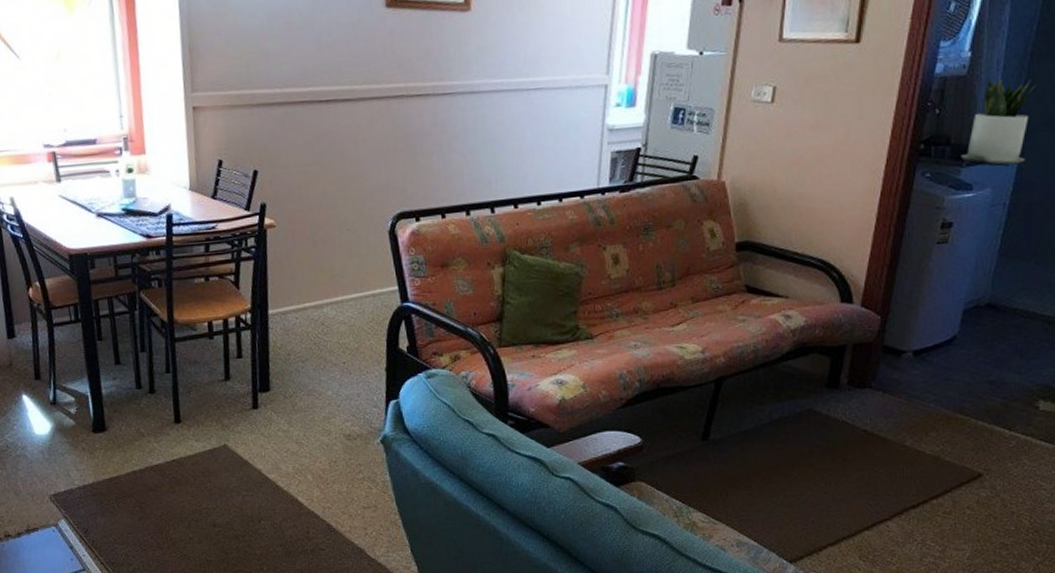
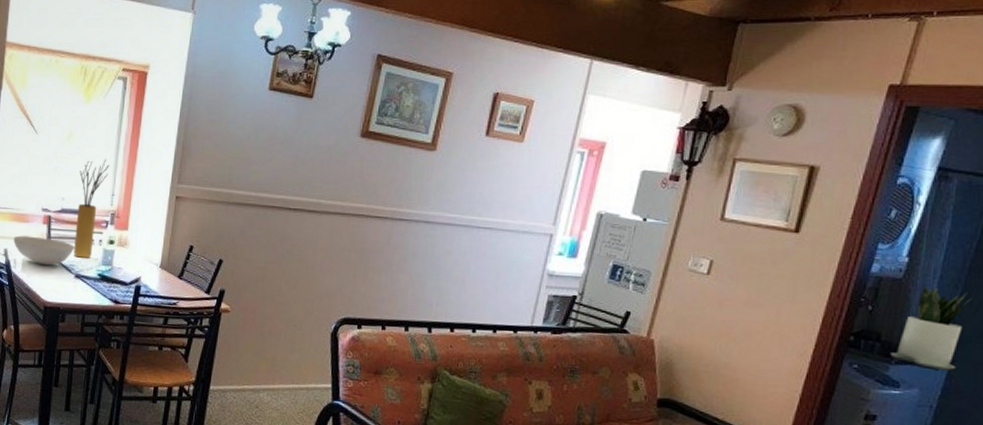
bowl: none [17,177,90,209] -> present [13,235,74,266]
vase: none [77,77,111,194] -> present [74,159,110,258]

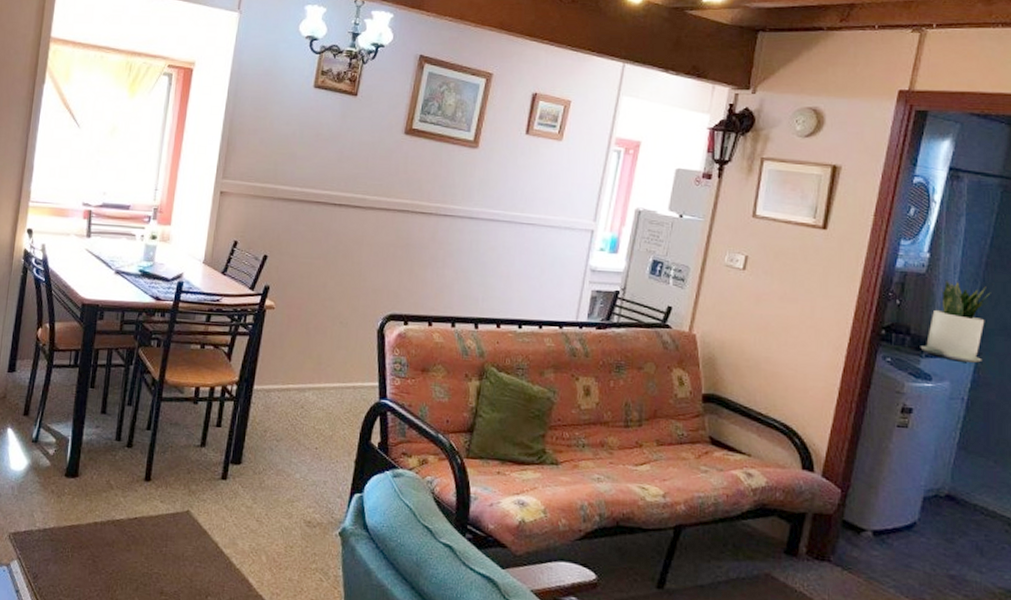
bowl: present [13,235,74,266] -> none [51,230,115,261]
vase: present [74,159,110,258] -> none [114,154,153,254]

